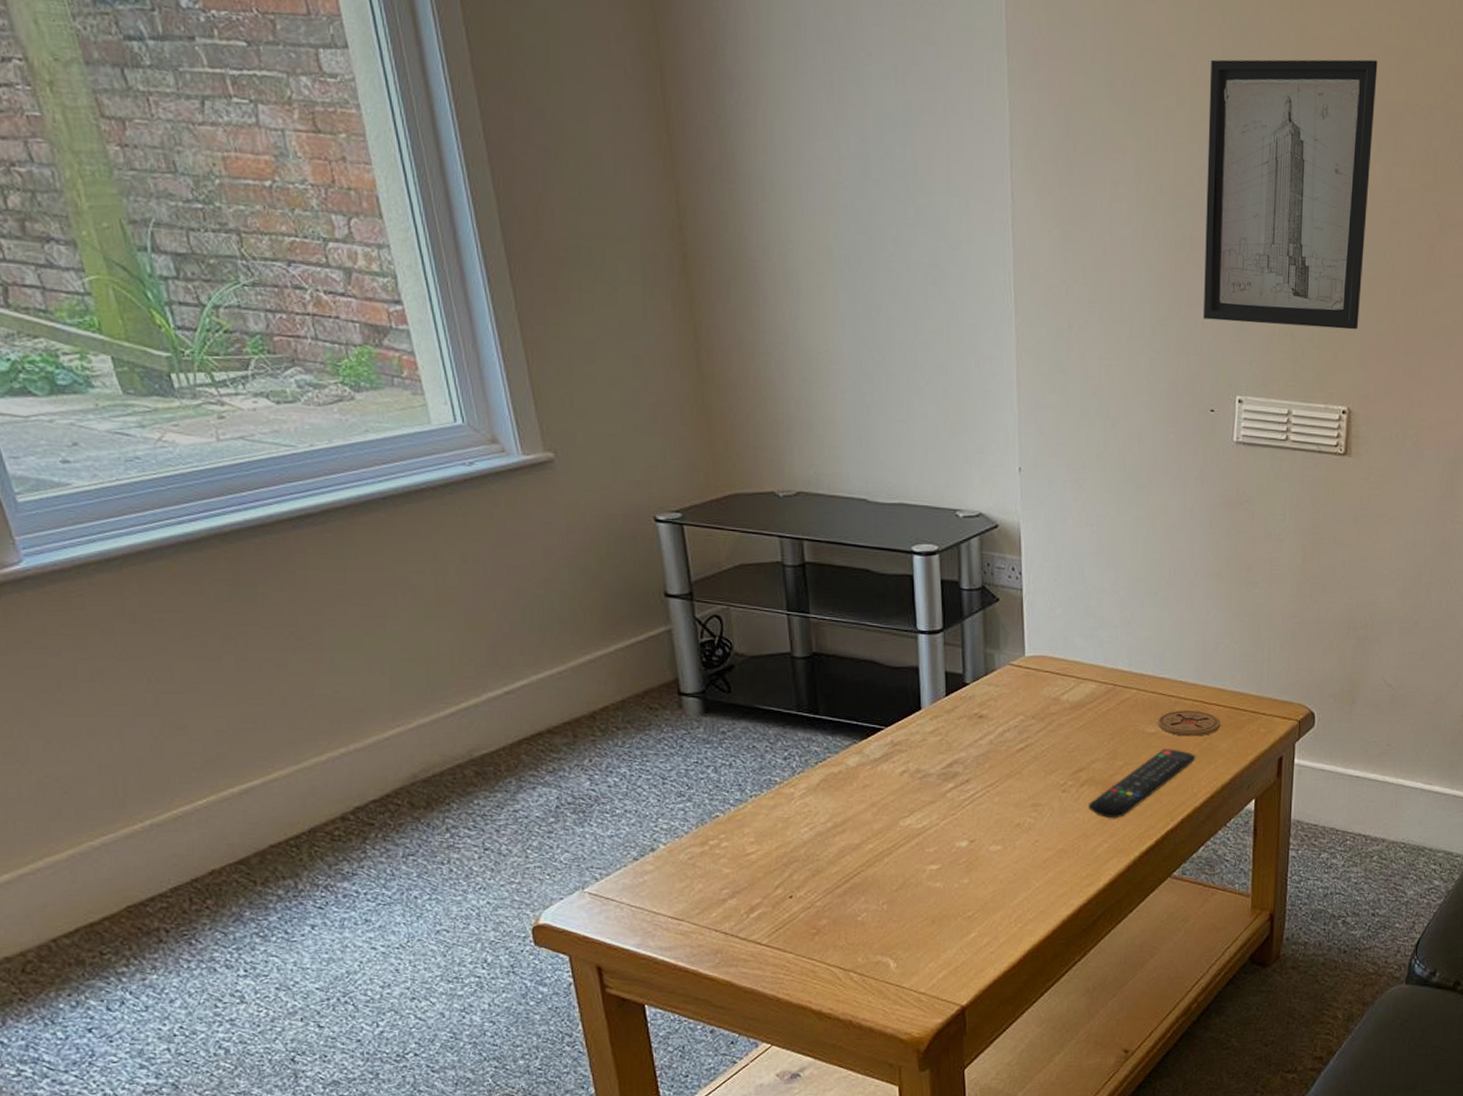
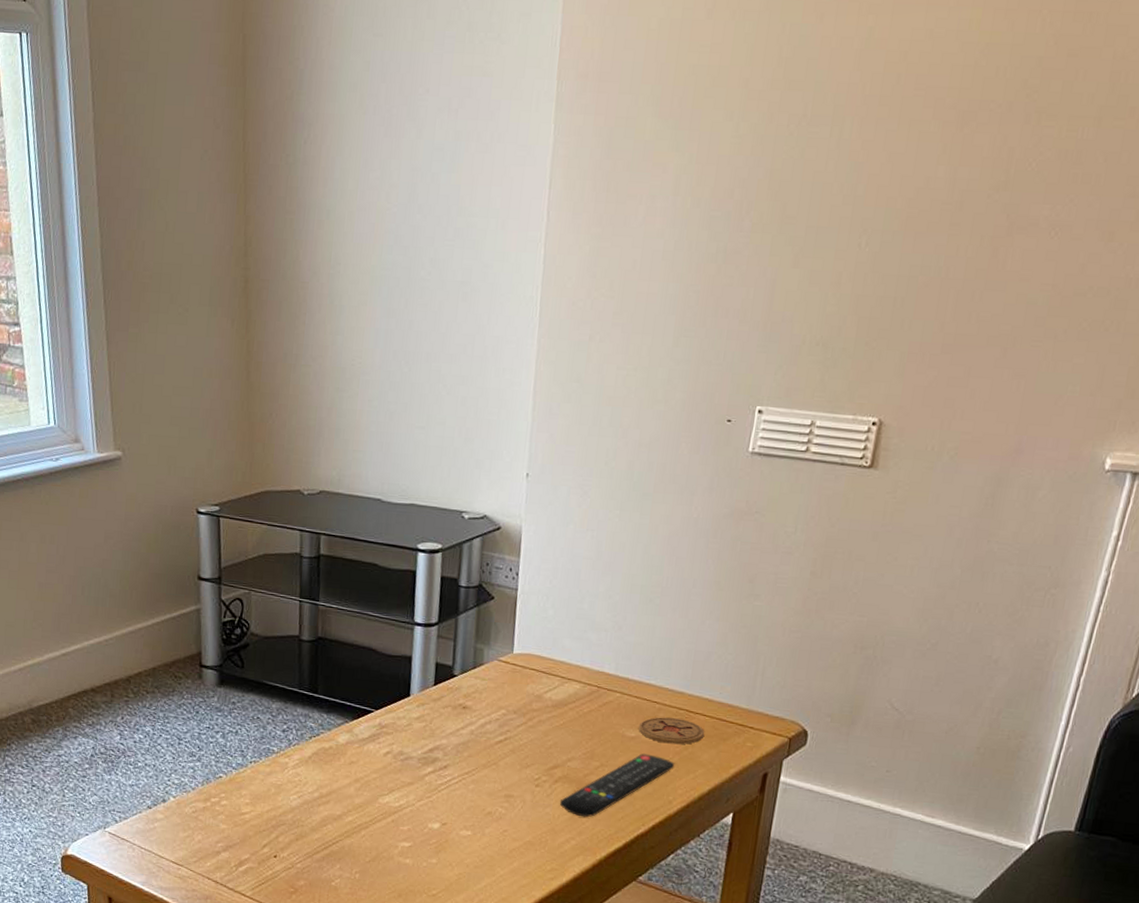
wall art: present [1203,59,1378,330] -> none [730,58,952,339]

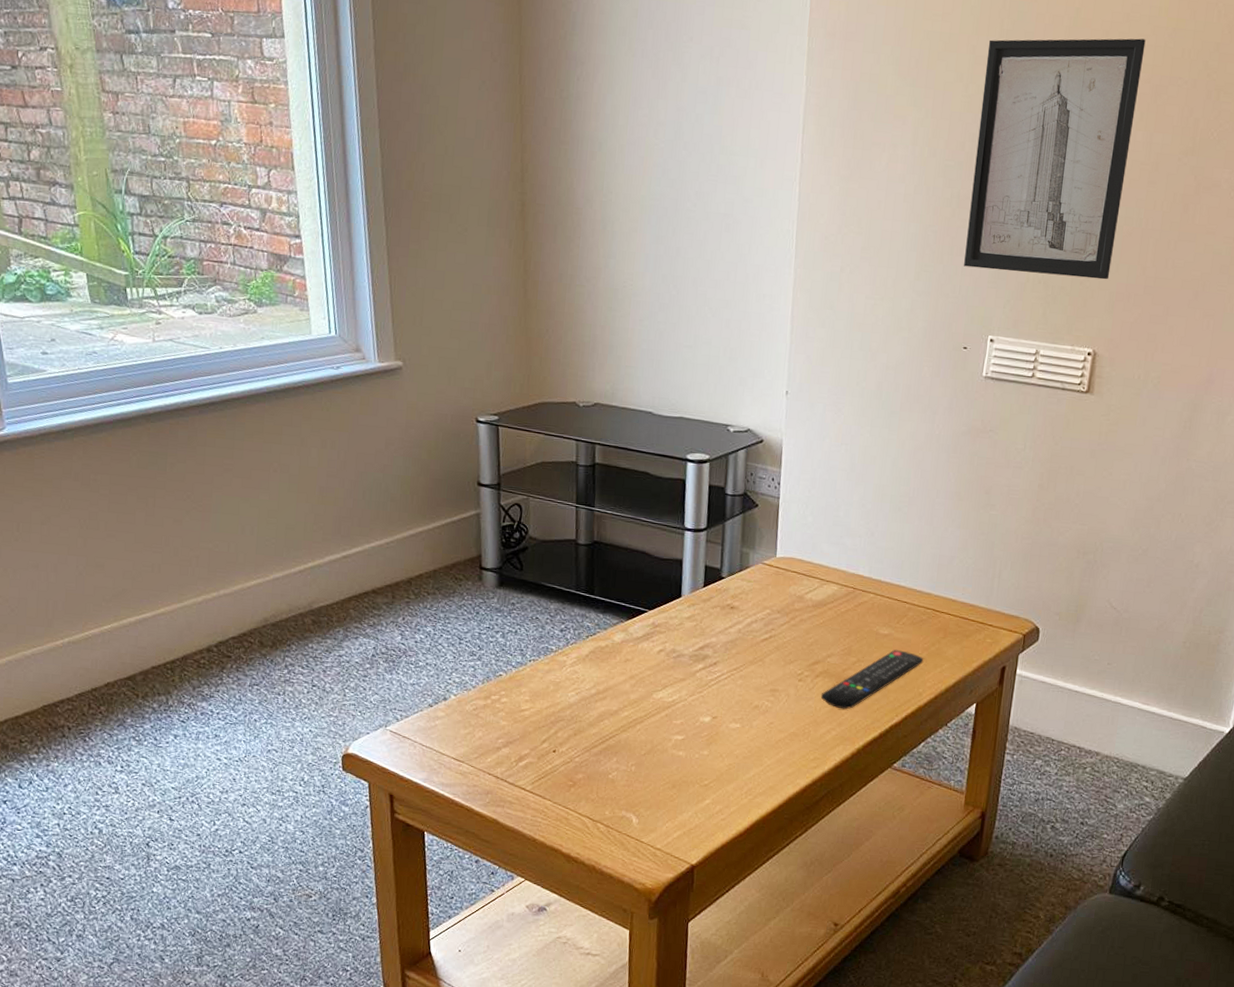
coaster: present [639,717,705,745] -> none [891,616,950,641]
wall art: none [730,58,952,339] -> present [964,38,1146,280]

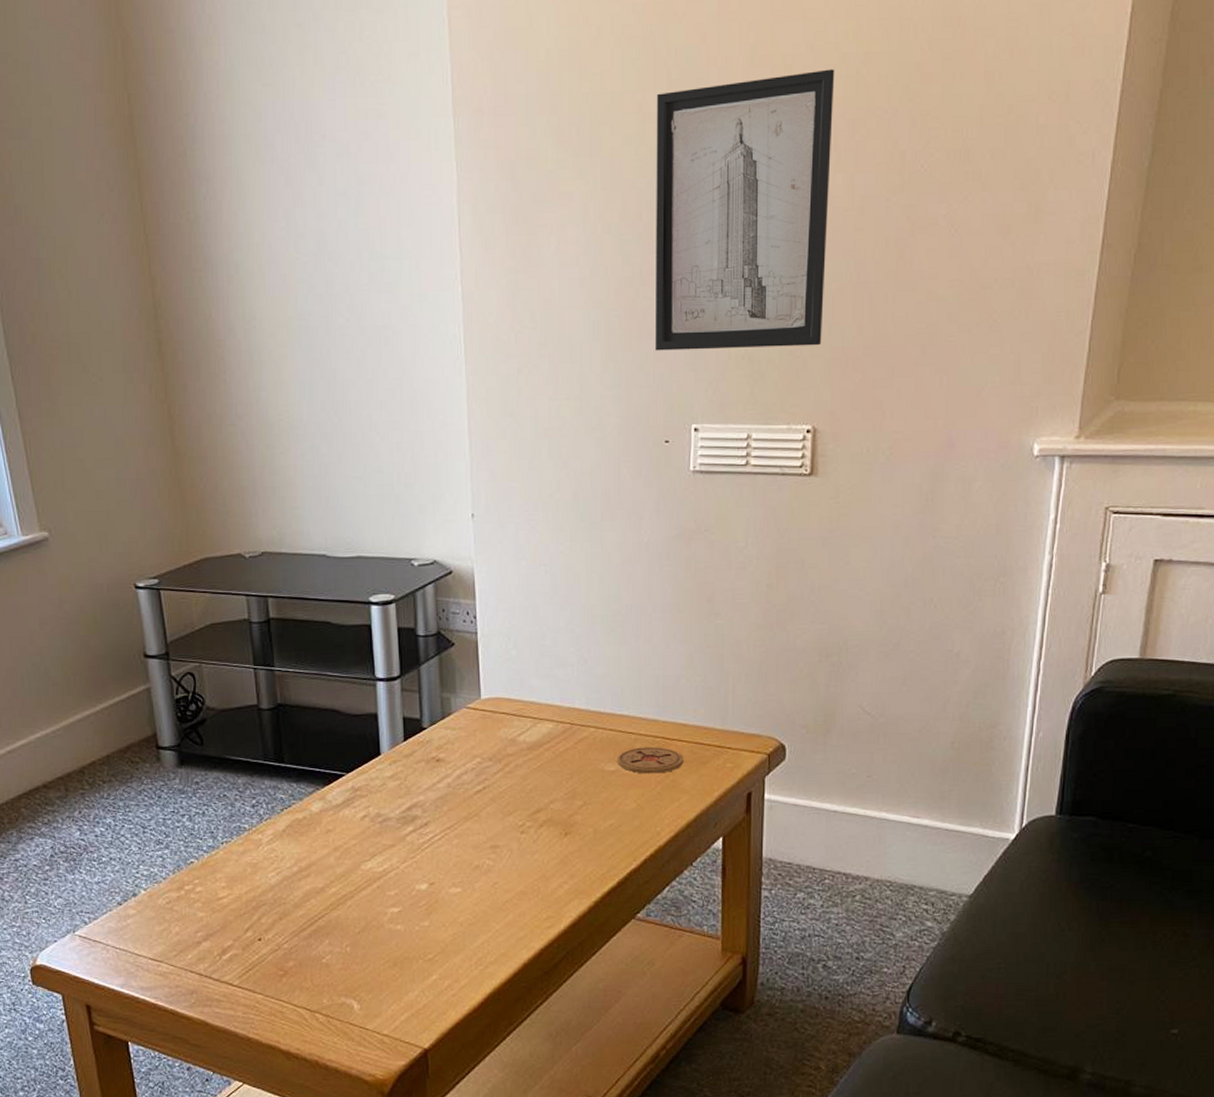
remote control: present [820,650,924,710] -> none [547,787,658,860]
coaster: none [891,616,950,641] -> present [618,747,684,774]

